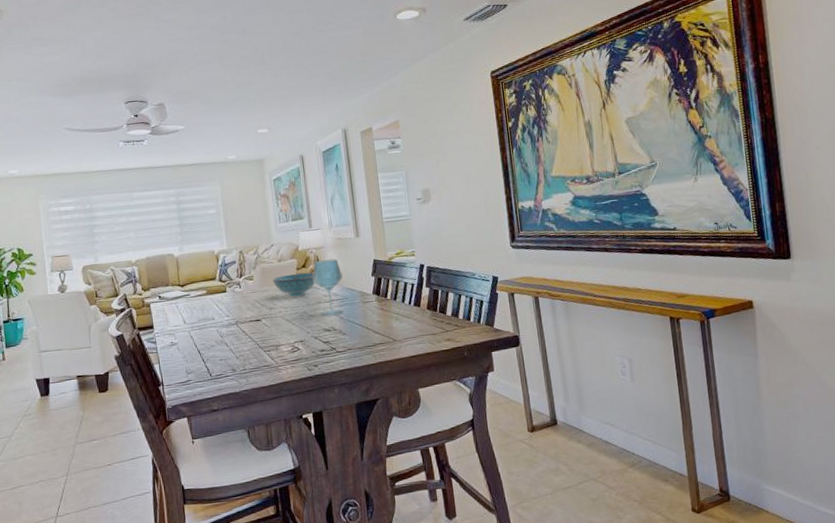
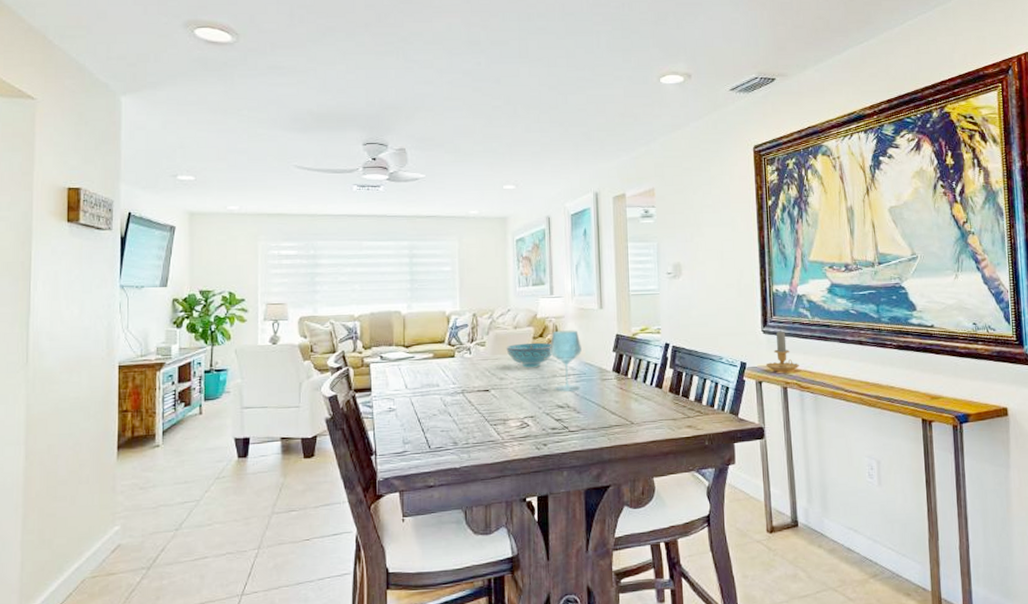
candle: none [516,243,549,283] -> present [765,330,799,372]

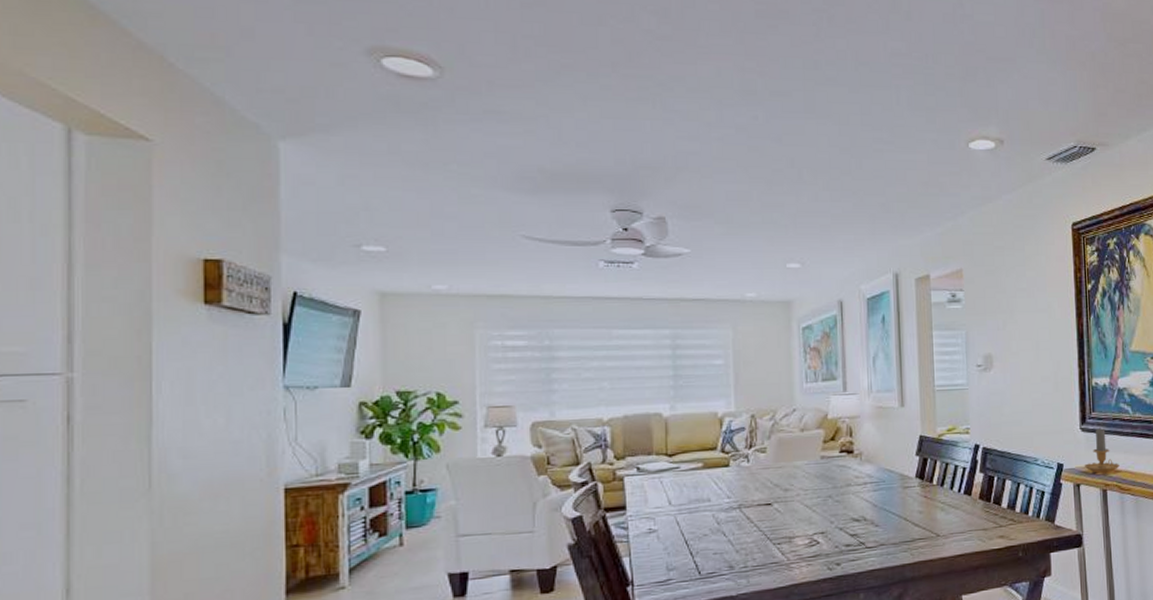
bowl: present [506,342,551,369] -> none [791,447,845,477]
wine glass: present [550,330,582,392] -> none [843,432,880,503]

